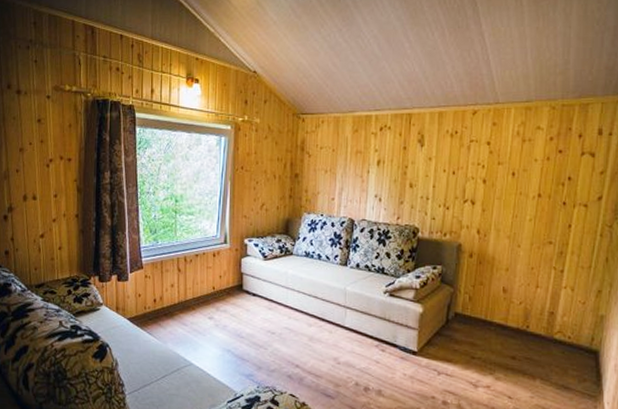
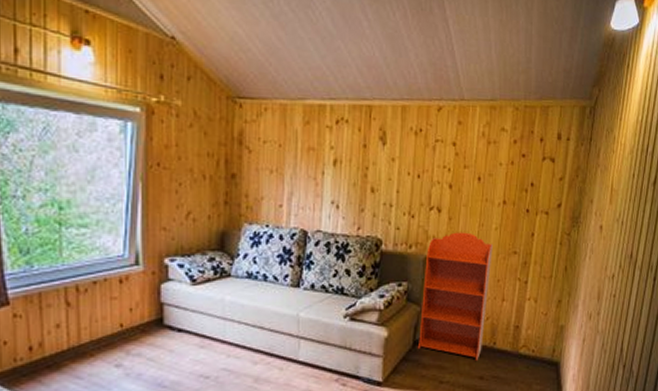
bookcase: none [450,222,527,341] -> present [417,232,493,361]

